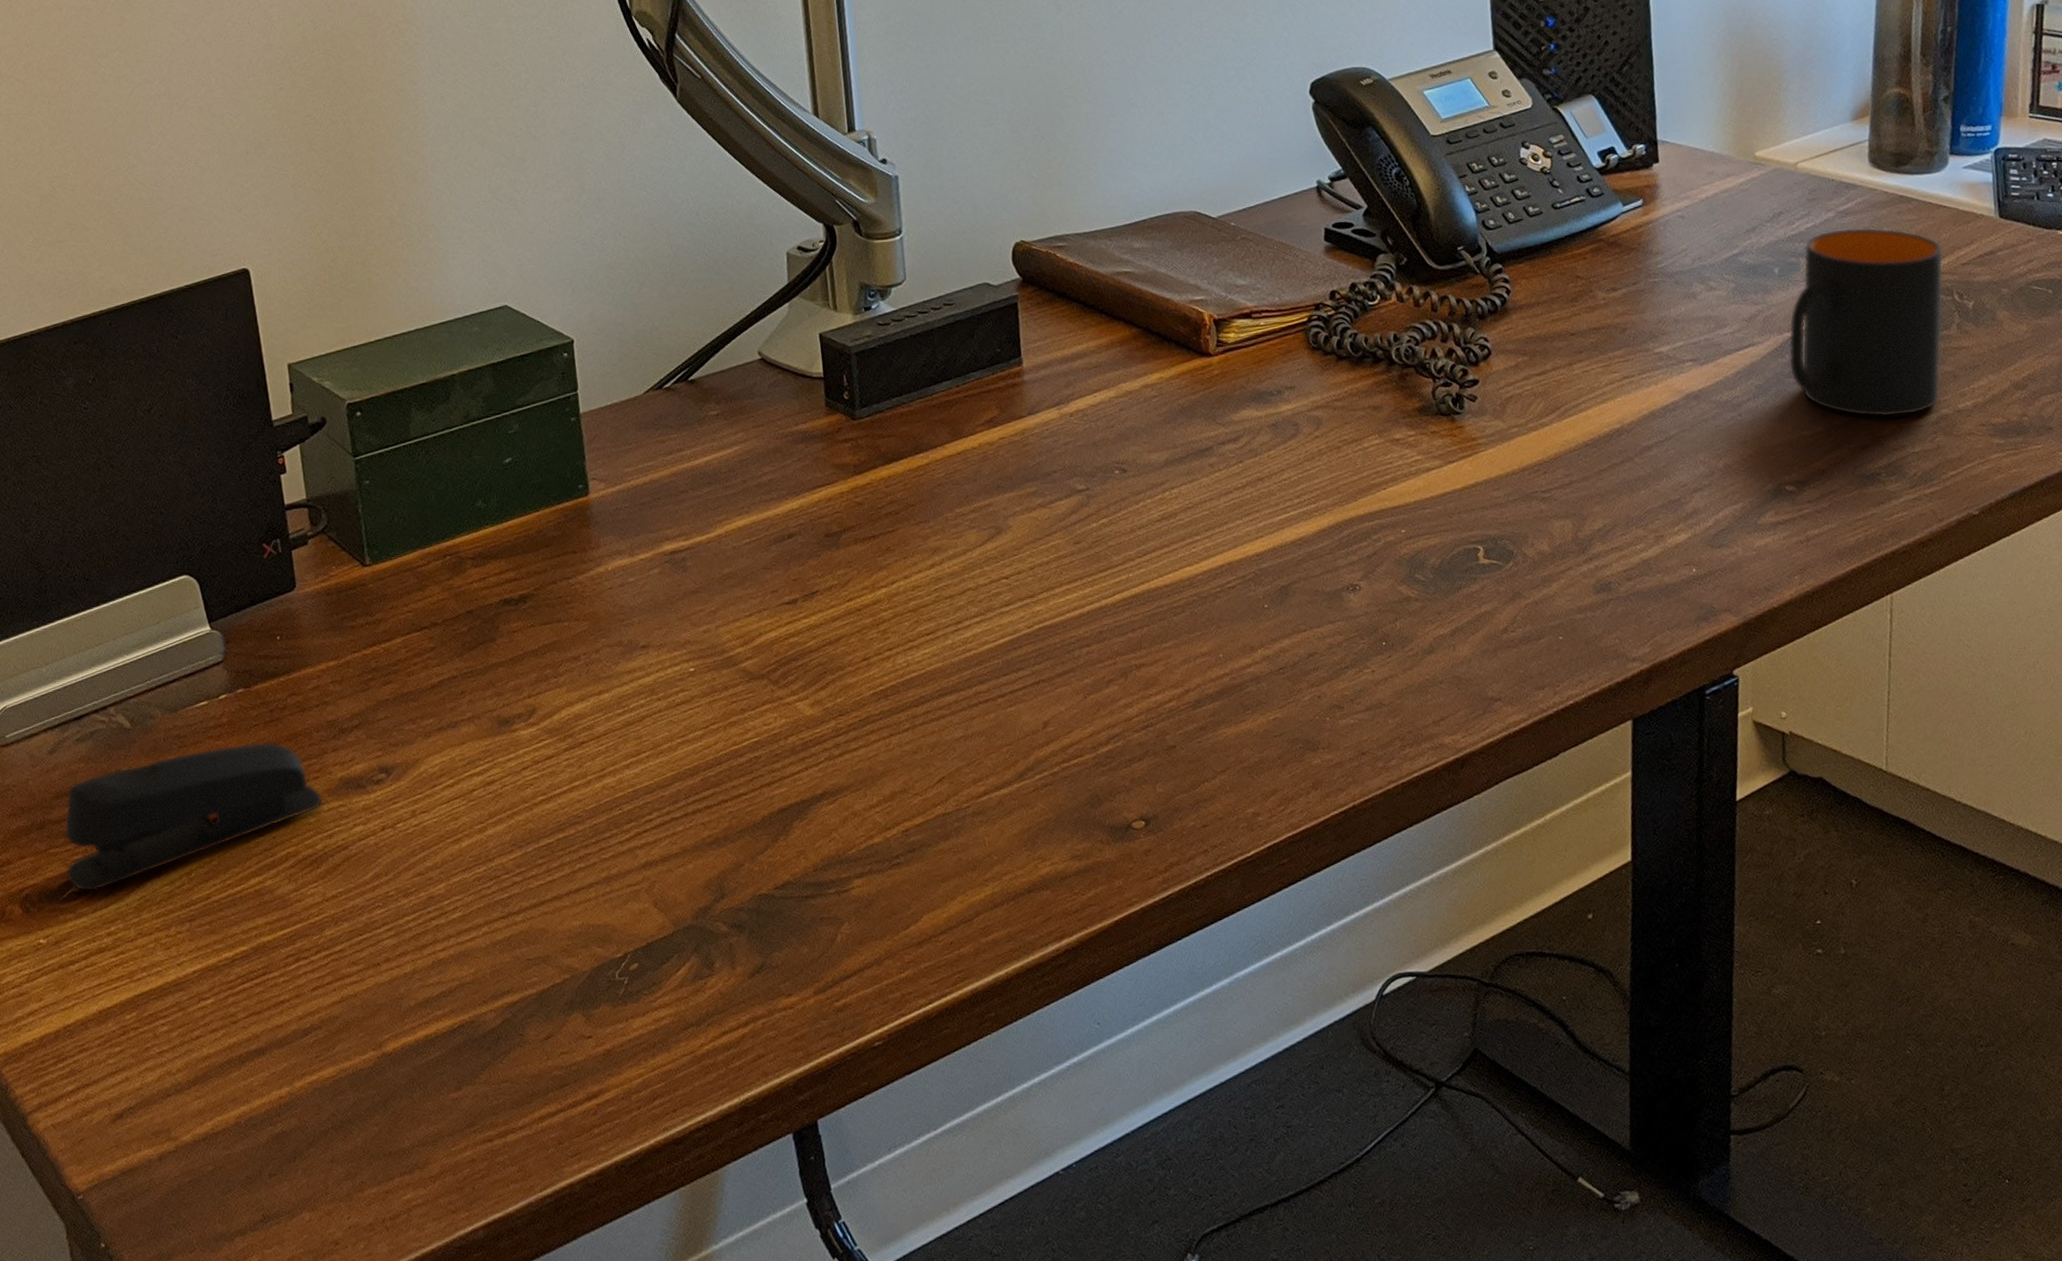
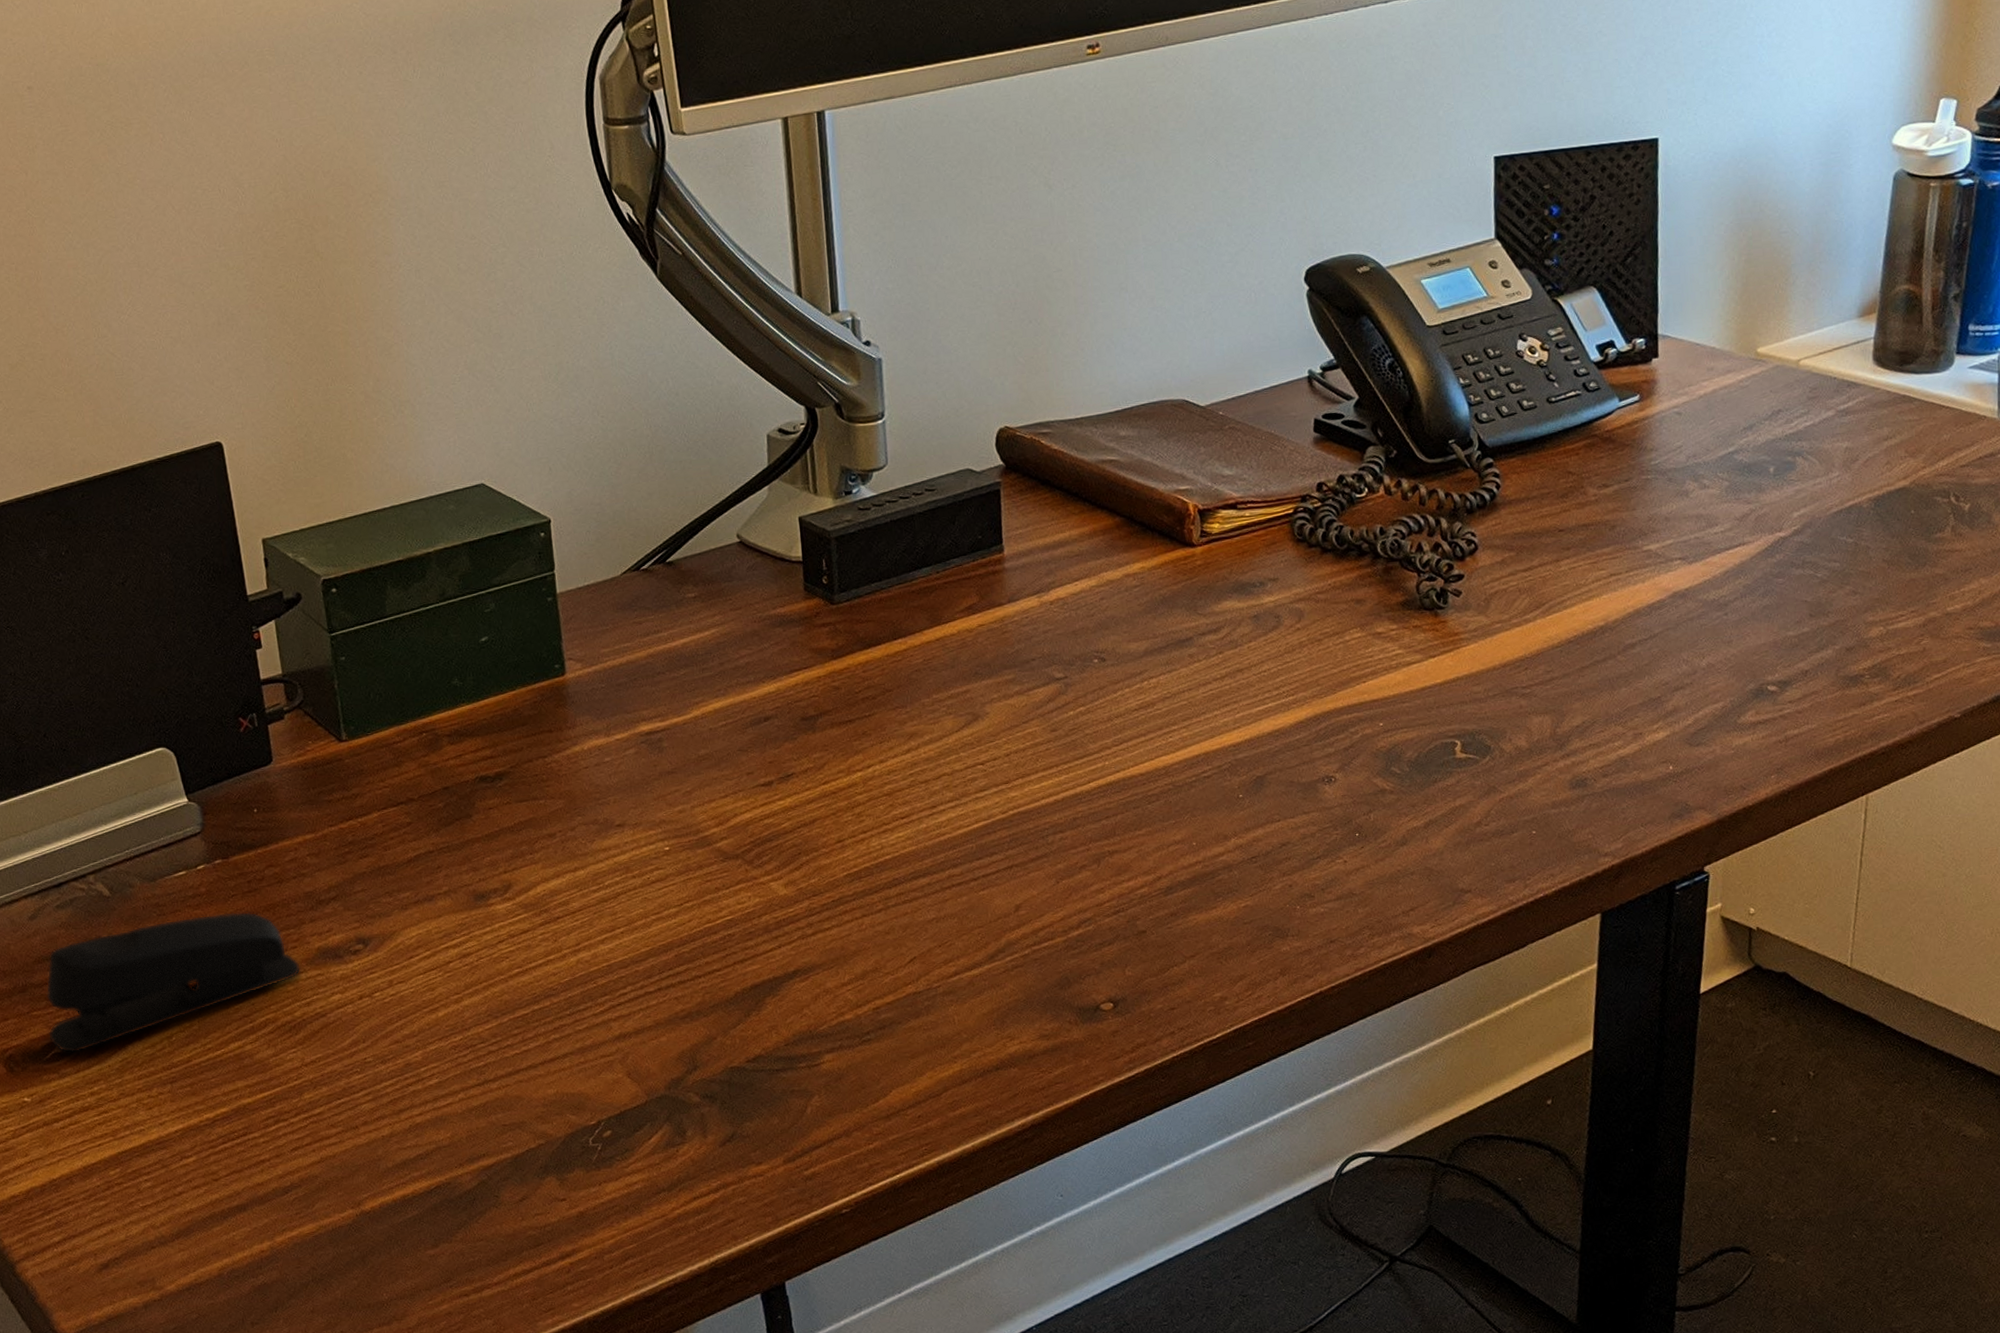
mug: present [1788,227,1944,417] -> none [1778,427,1943,619]

